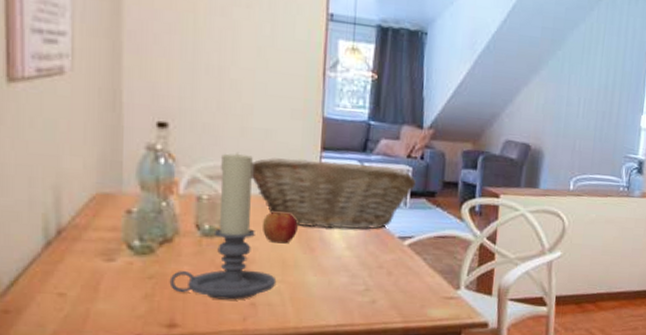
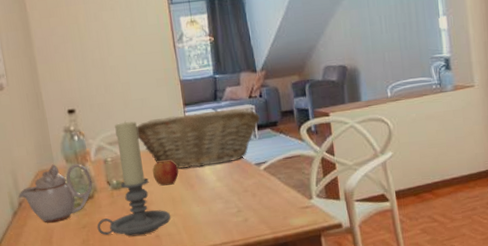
teapot: none [58,188,175,265] -> present [18,164,93,223]

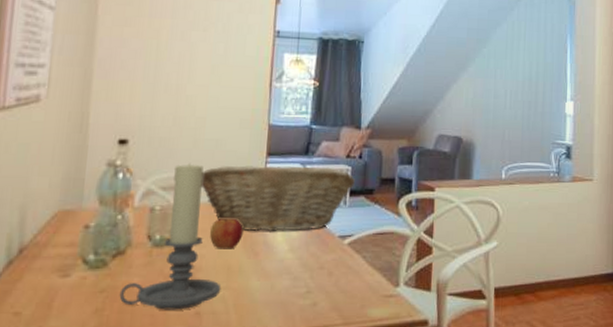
teapot: present [18,164,93,223] -> none [21,205,129,281]

